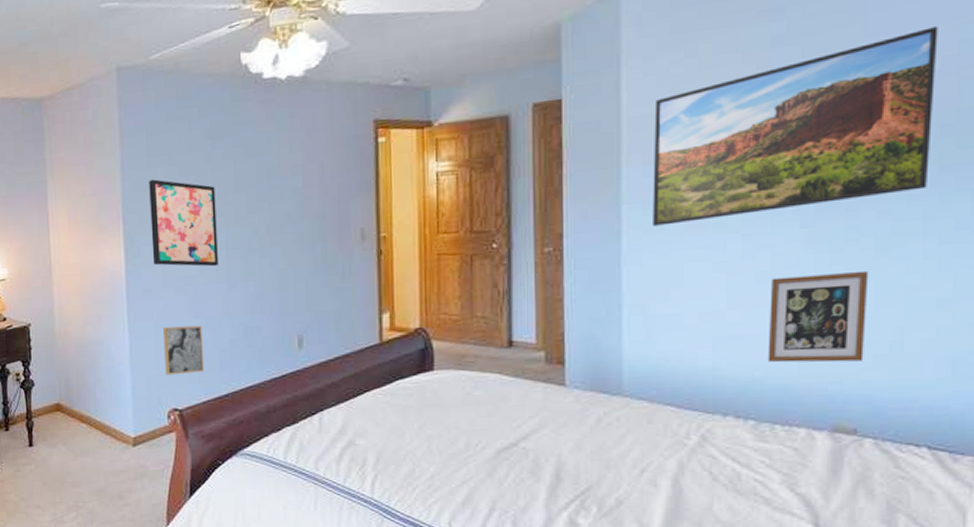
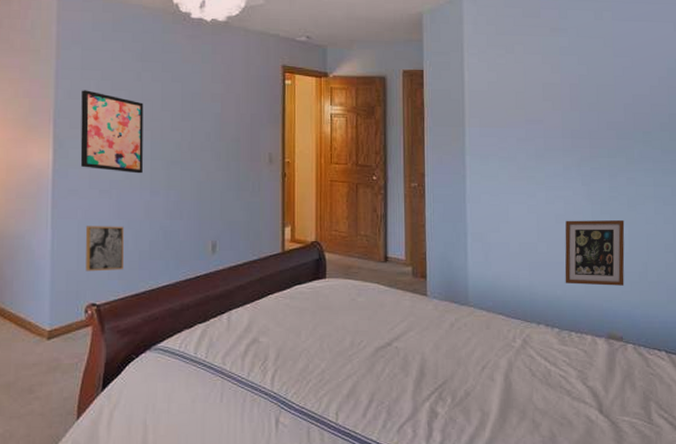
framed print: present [653,27,938,226] -> none [486,57,656,174]

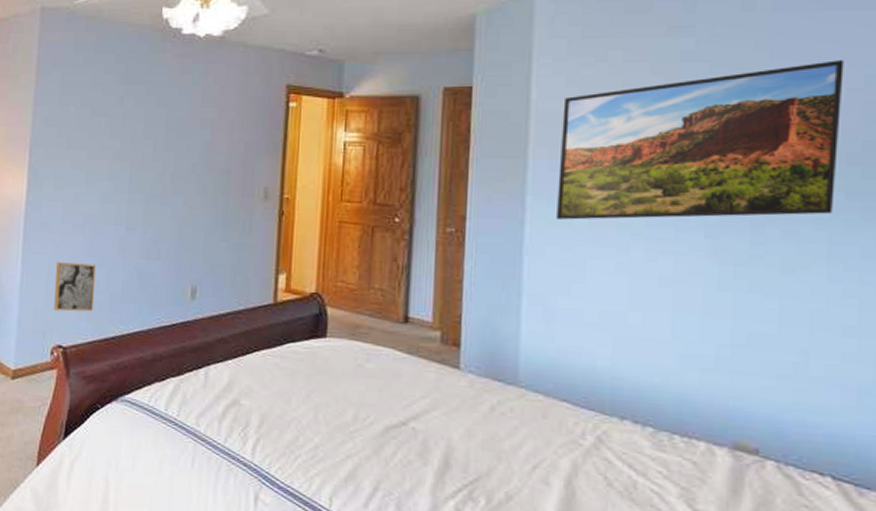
wall art: present [80,90,144,174] -> none [54,117,124,208]
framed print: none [486,57,656,174] -> present [556,60,844,220]
picture frame: present [565,219,625,286] -> none [668,284,773,379]

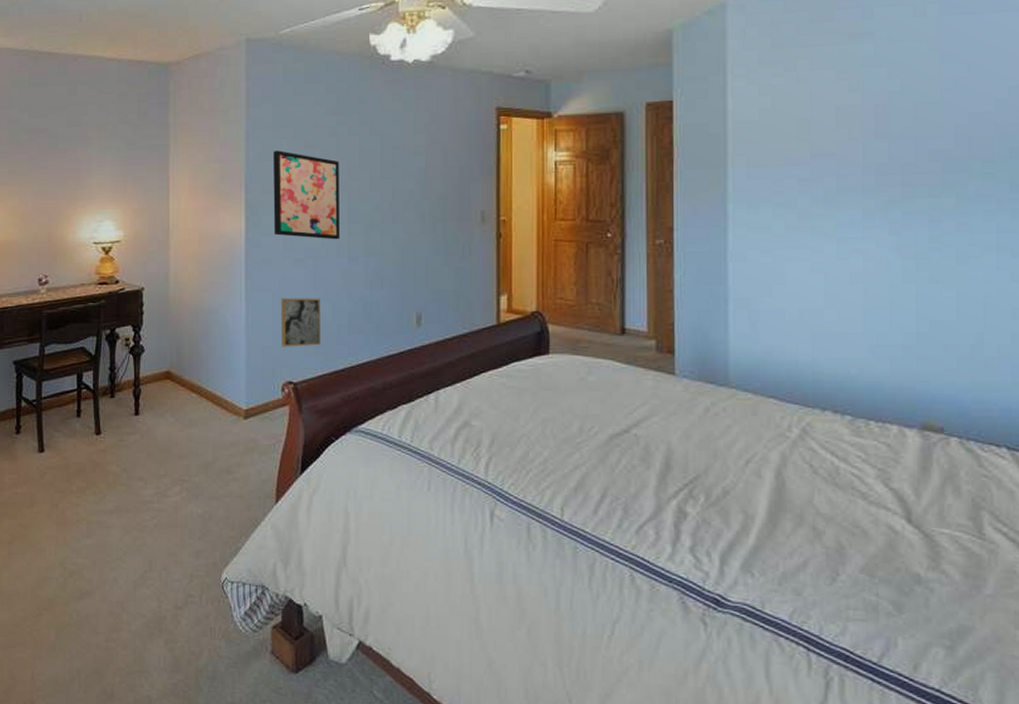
wall art: none [54,117,124,208] -> present [273,150,339,240]
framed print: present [556,60,844,220] -> none [756,60,1005,225]

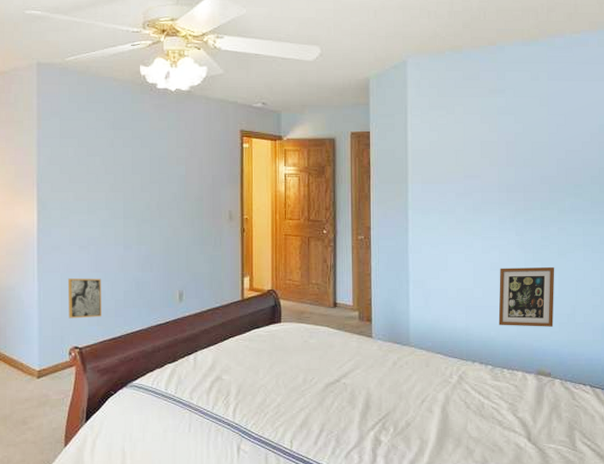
wall art: present [273,150,339,240] -> none [61,157,117,231]
picture frame: none [862,277,951,363] -> present [498,266,555,327]

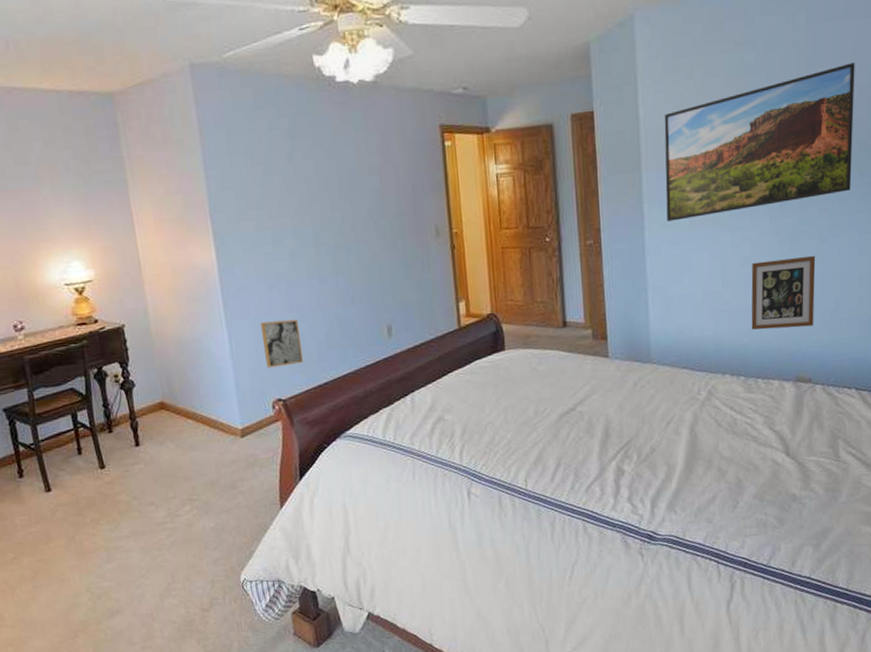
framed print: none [428,114,588,227] -> present [664,63,855,222]

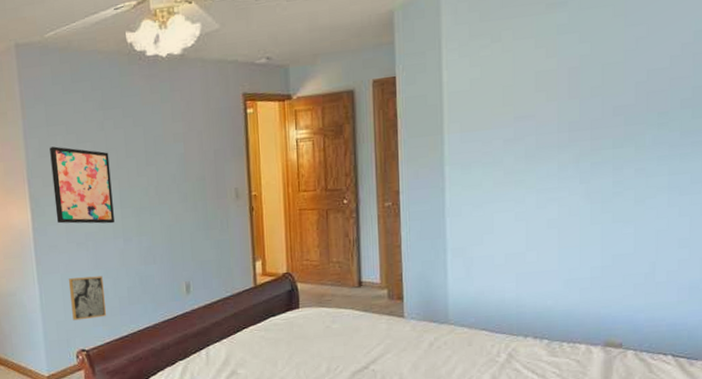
wall art: none [233,178,308,263] -> present [49,146,115,224]
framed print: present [664,63,855,222] -> none [468,19,679,183]
picture frame: present [751,255,816,330] -> none [557,217,630,293]

